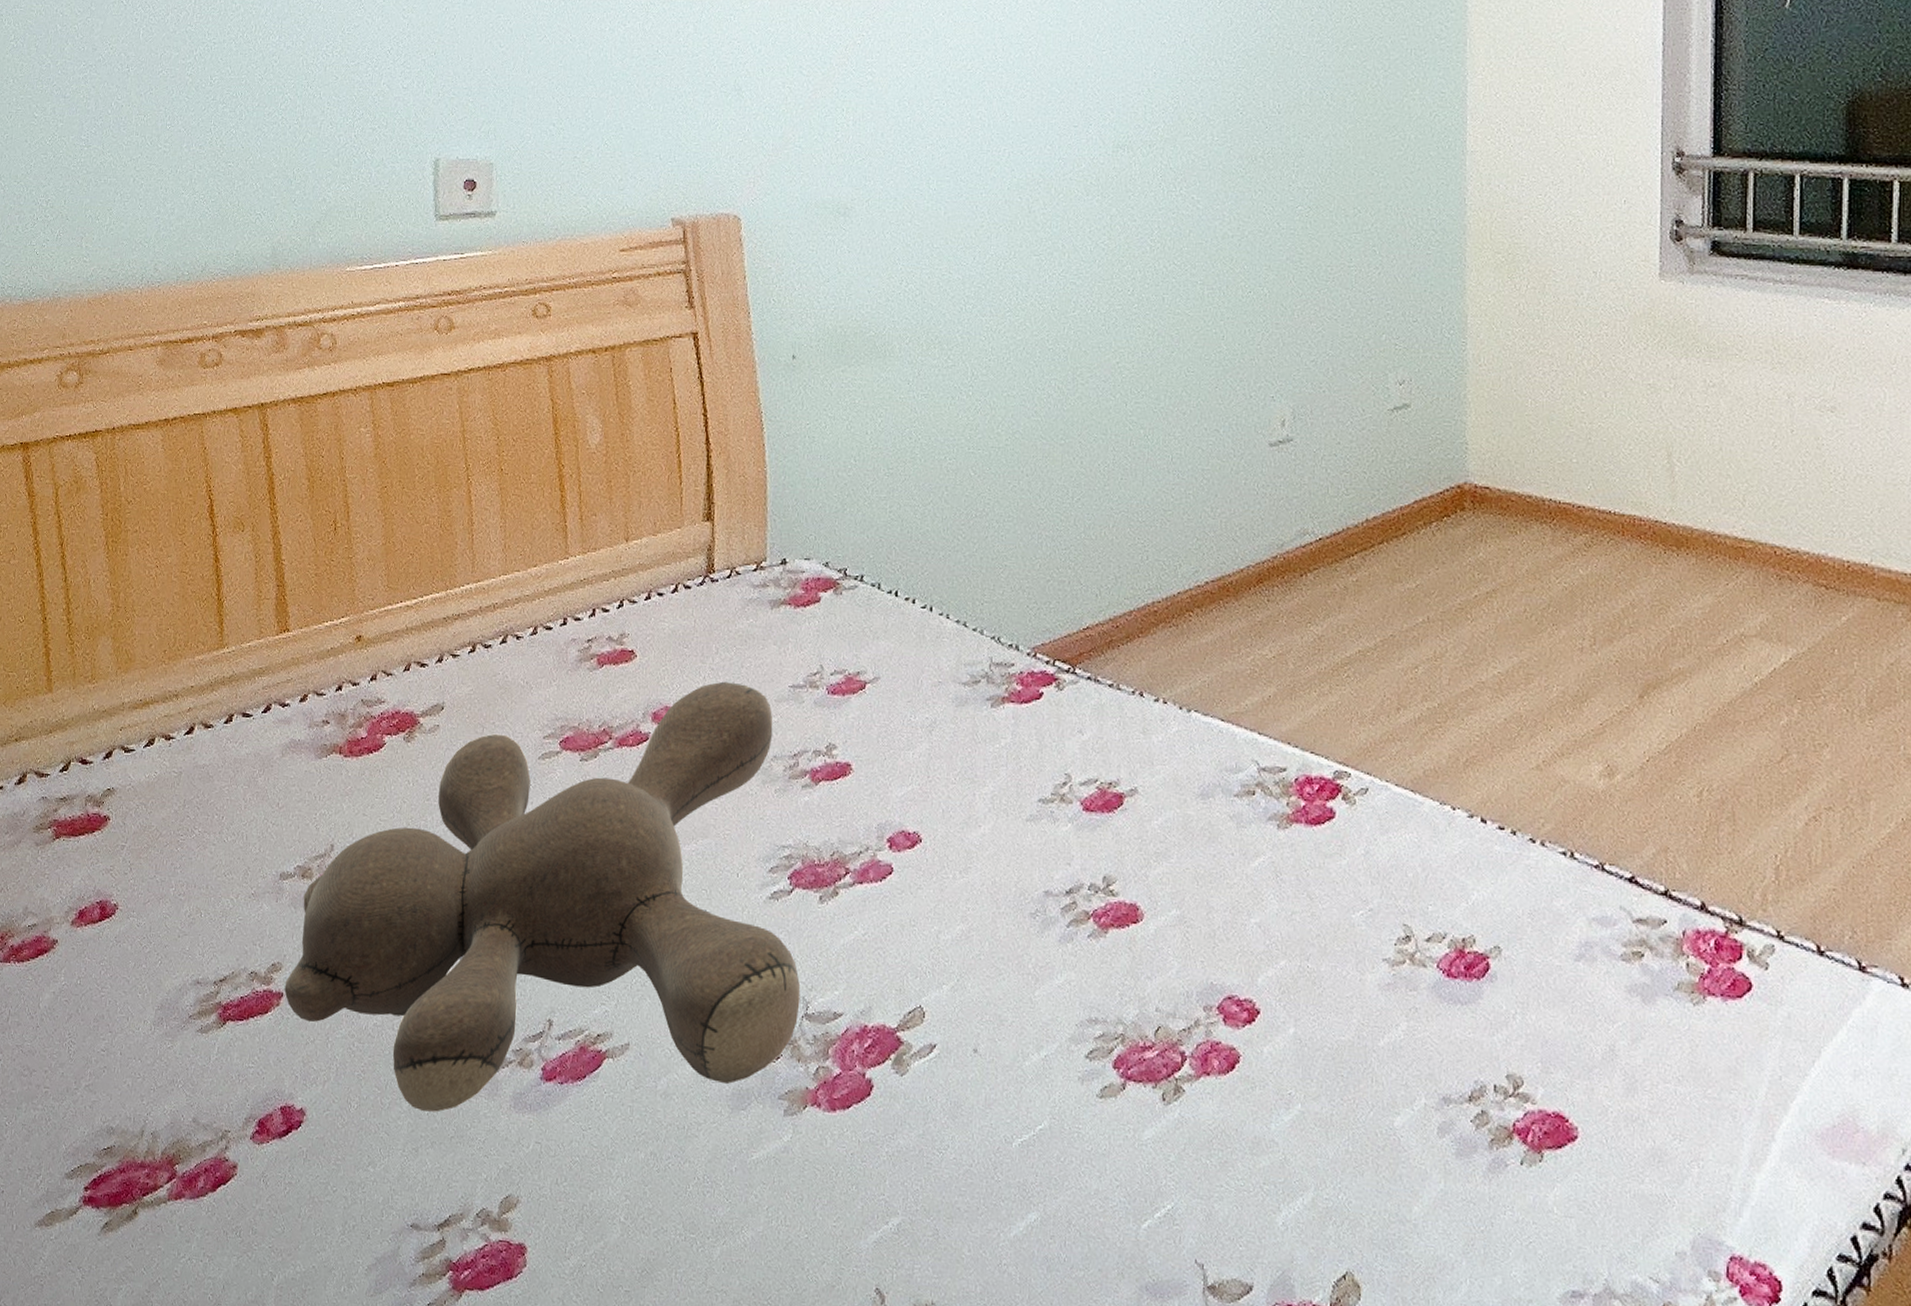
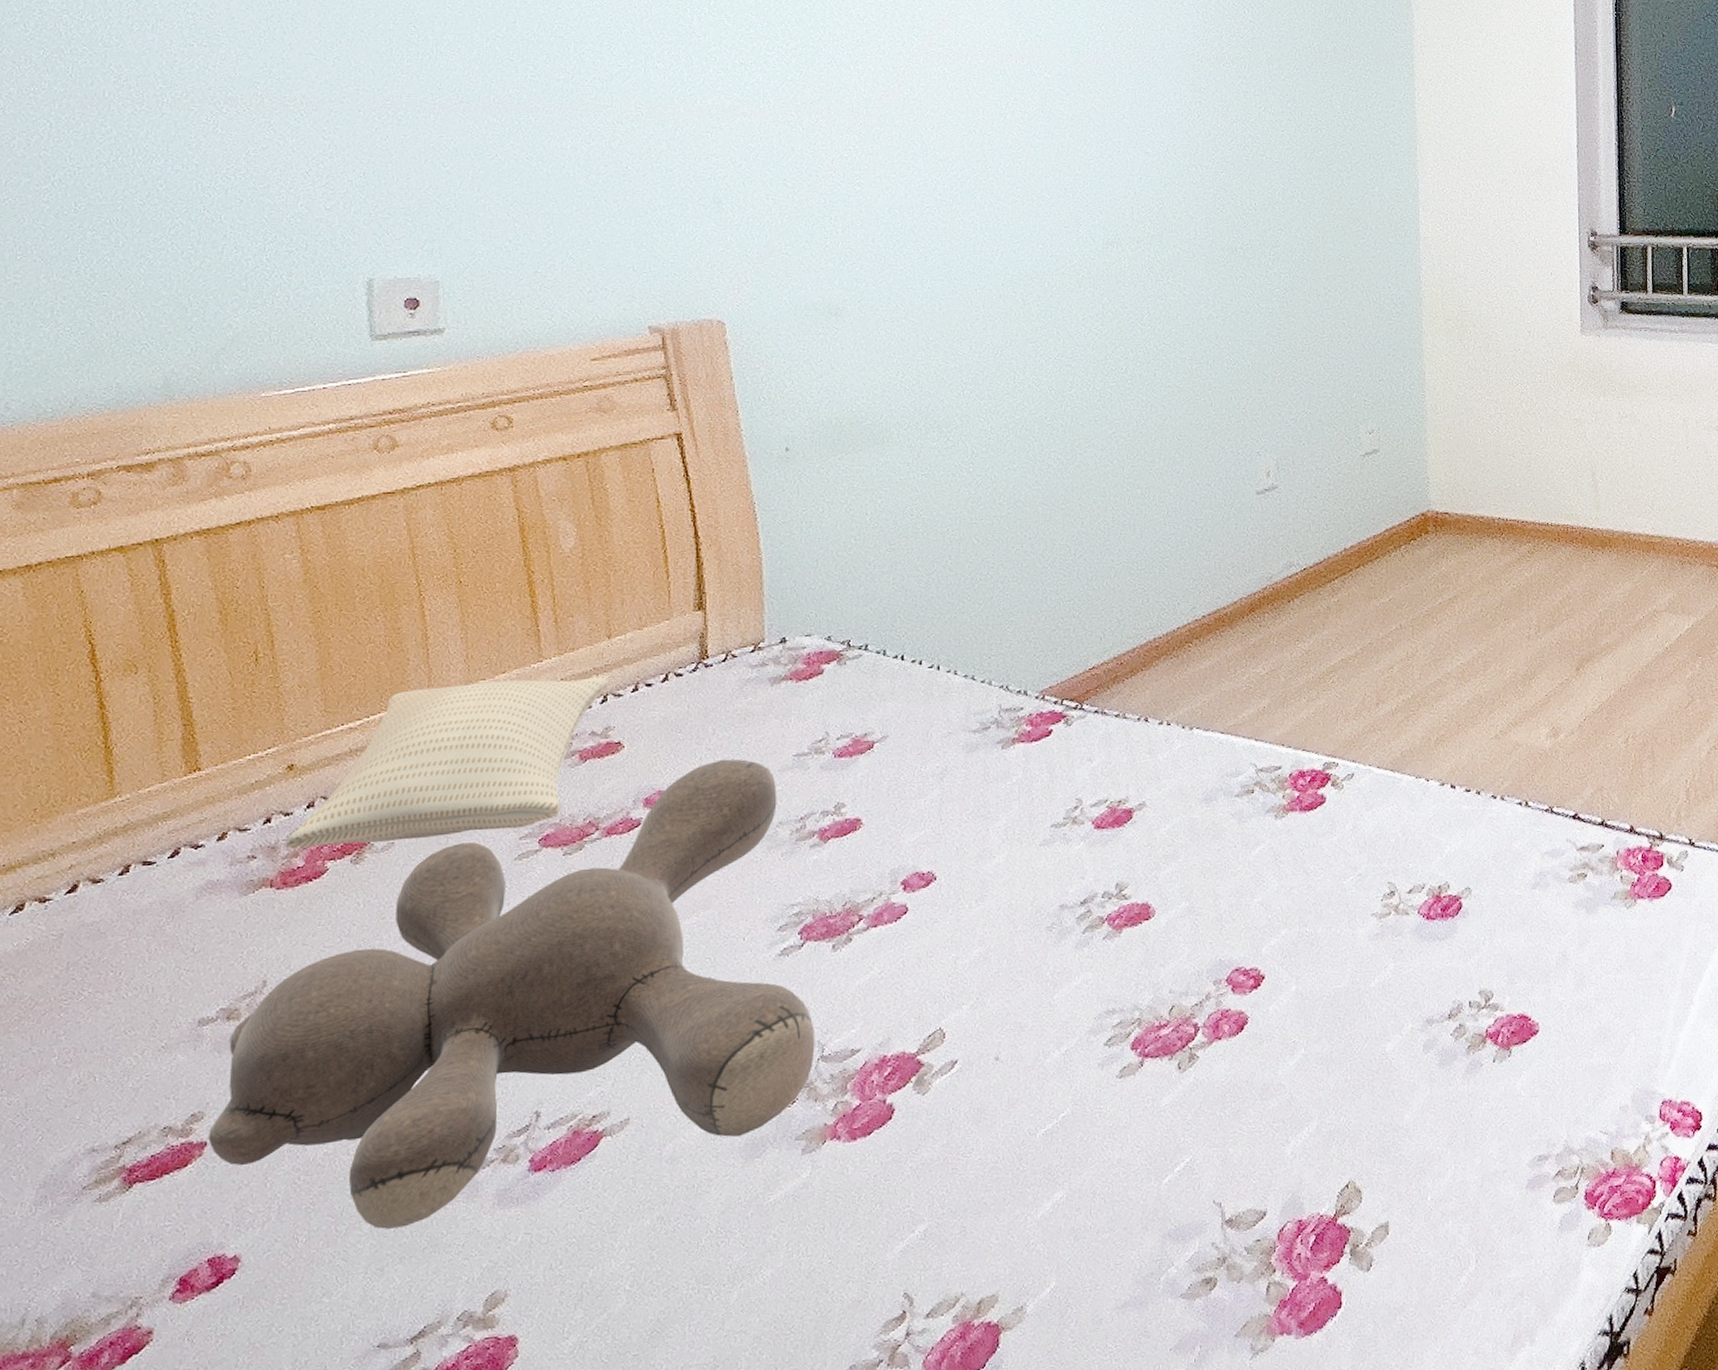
pillow: none [352,573,626,727] -> present [285,674,610,849]

